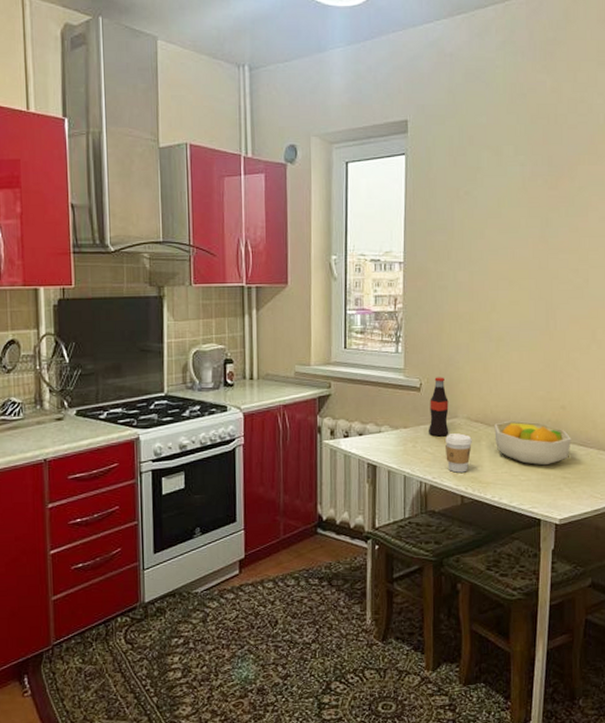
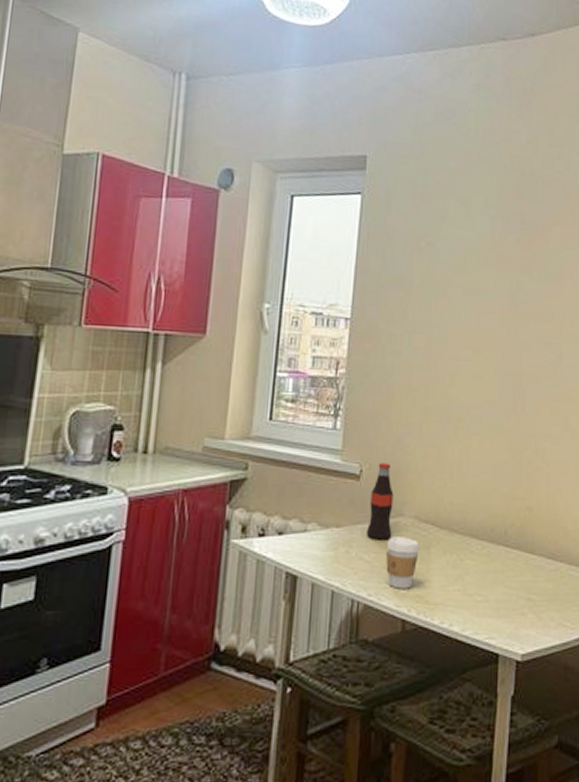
fruit bowl: present [494,420,572,466] -> none [447,522,538,583]

